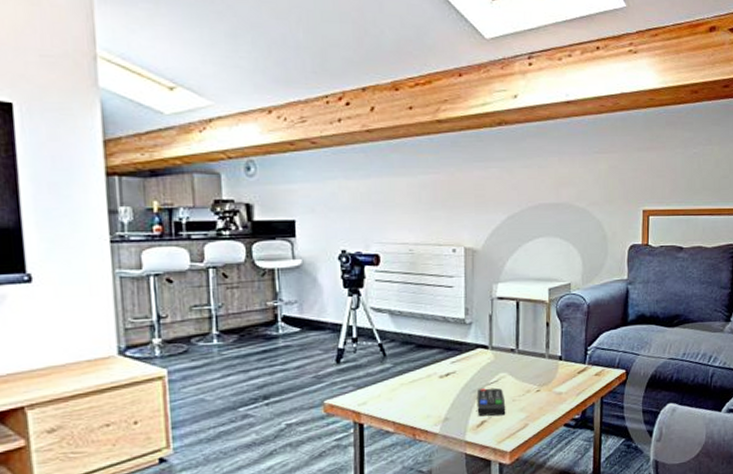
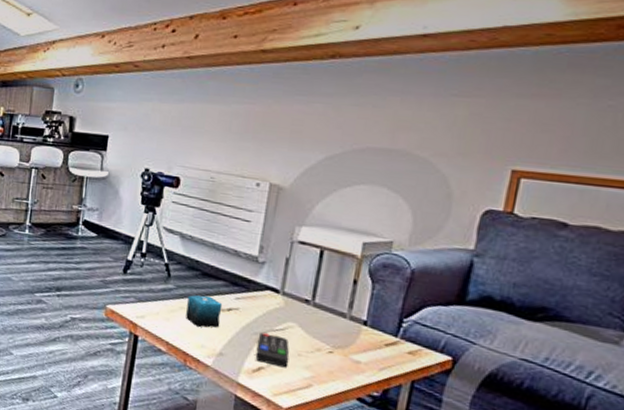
candle: none [407,366,441,399] -> present [186,295,223,328]

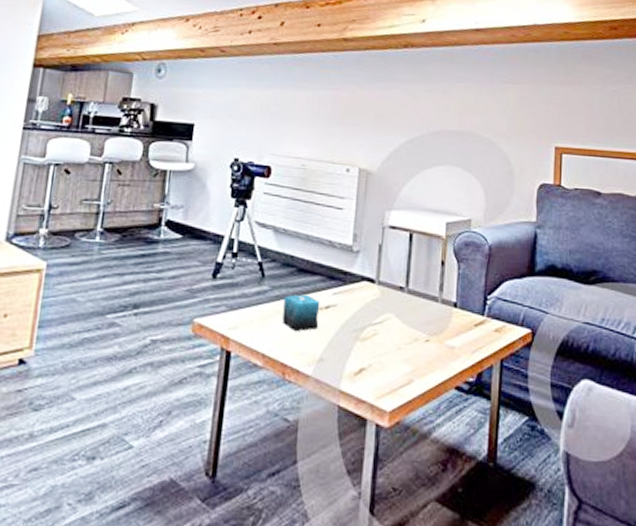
remote control: present [255,332,290,368] -> none [356,329,389,365]

